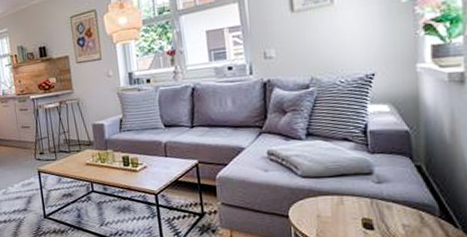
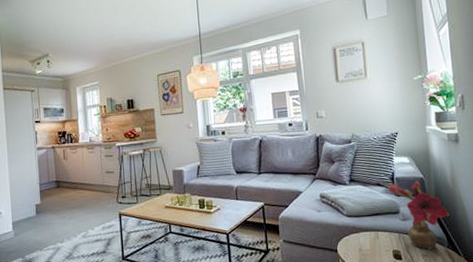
flower: none [358,133,445,219] -> present [388,180,450,249]

